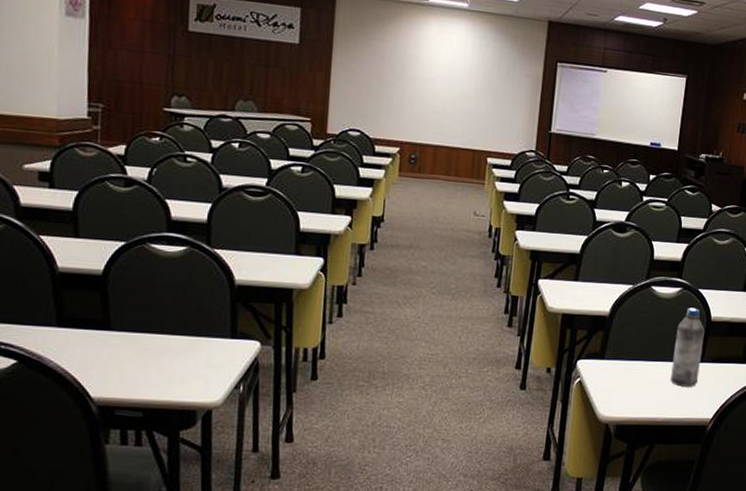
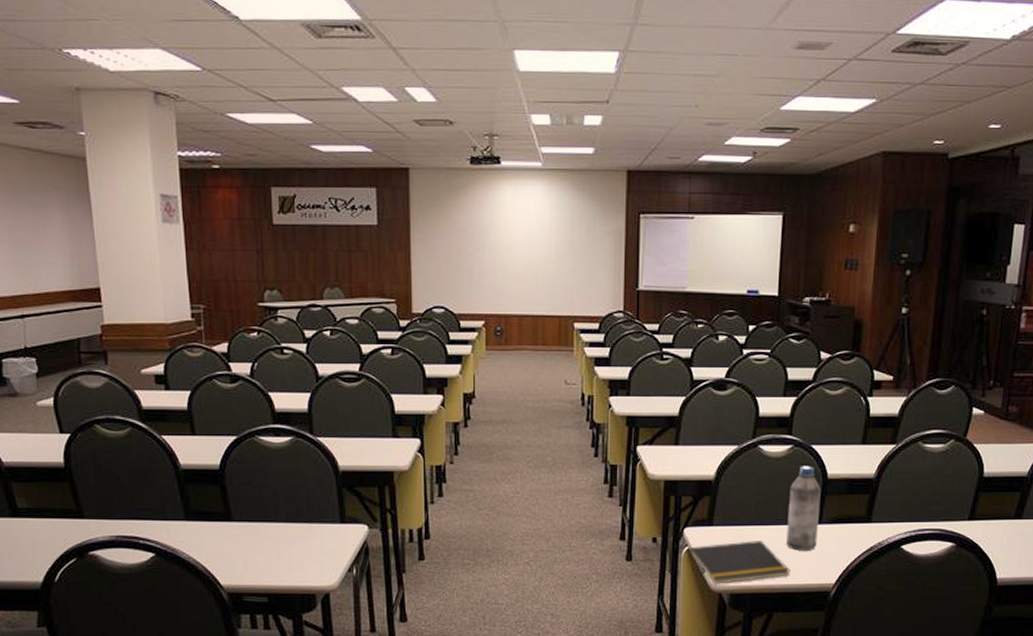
notepad: none [577,375,673,415] -> present [686,541,790,584]

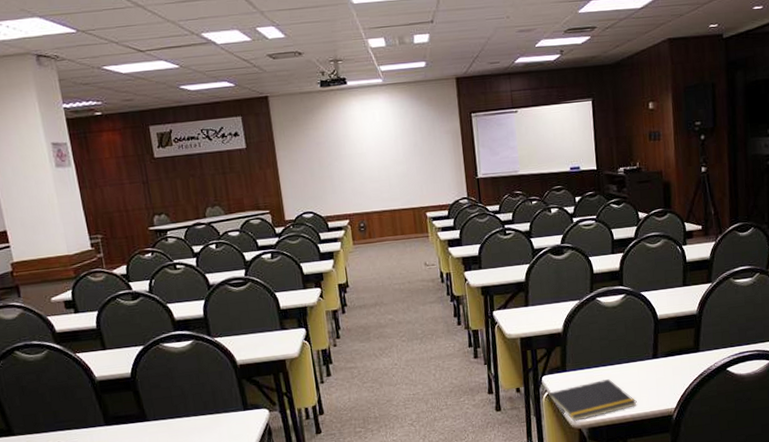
water bottle: present [786,466,821,551] -> none [627,310,656,384]

